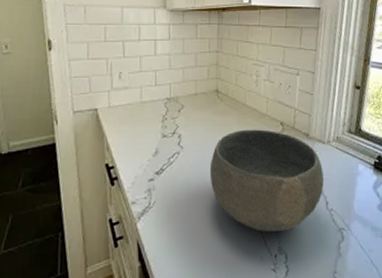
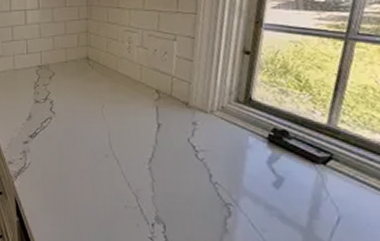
bowl: present [209,129,324,233] -> none [82,97,207,201]

